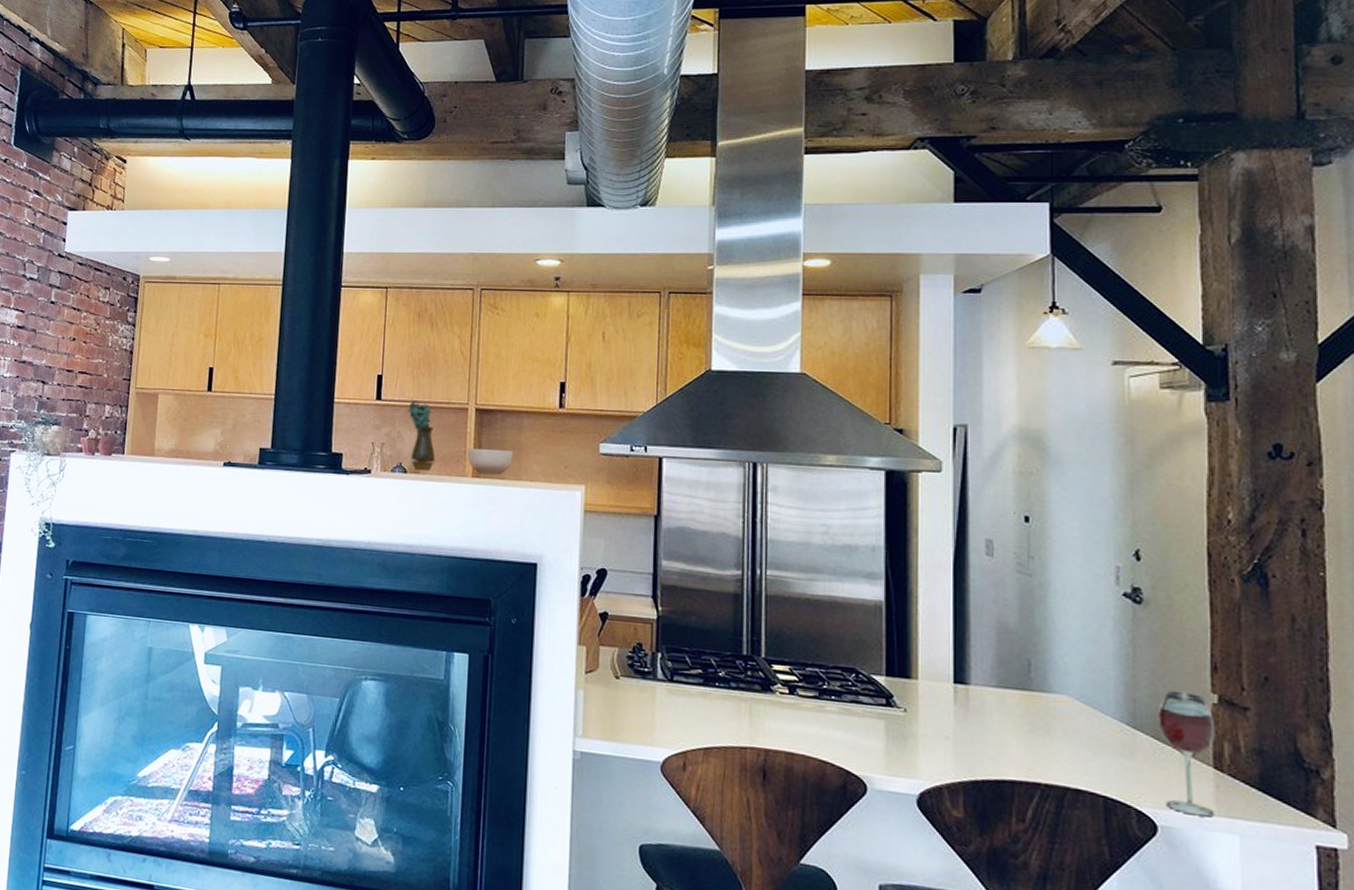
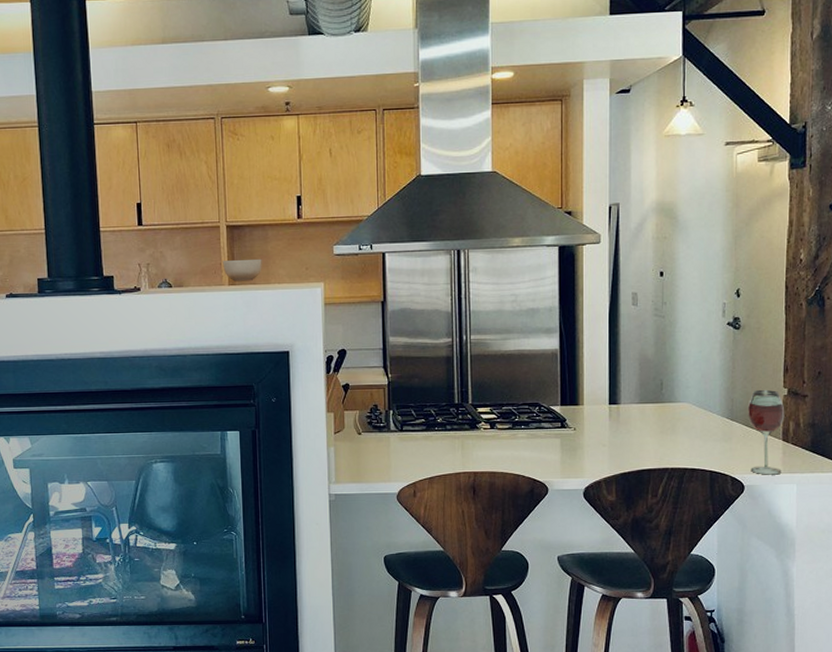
vase: present [408,399,435,472] -> none [167,222,195,285]

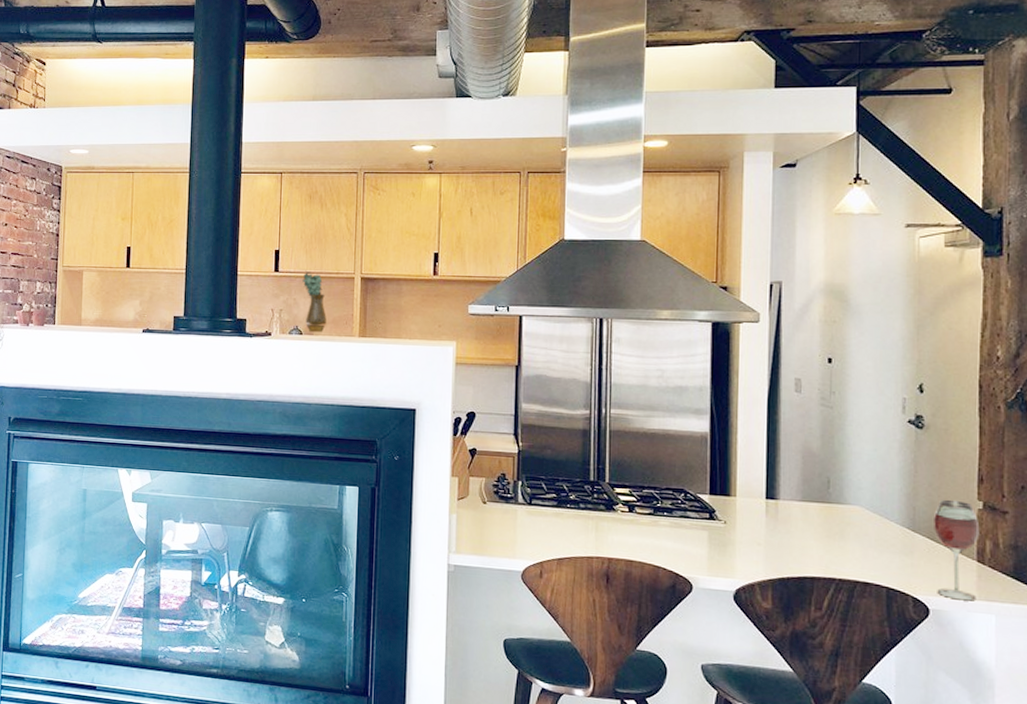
vase: none [167,222,195,285] -> present [302,270,326,333]
bowl: present [223,258,262,282] -> none [354,312,394,334]

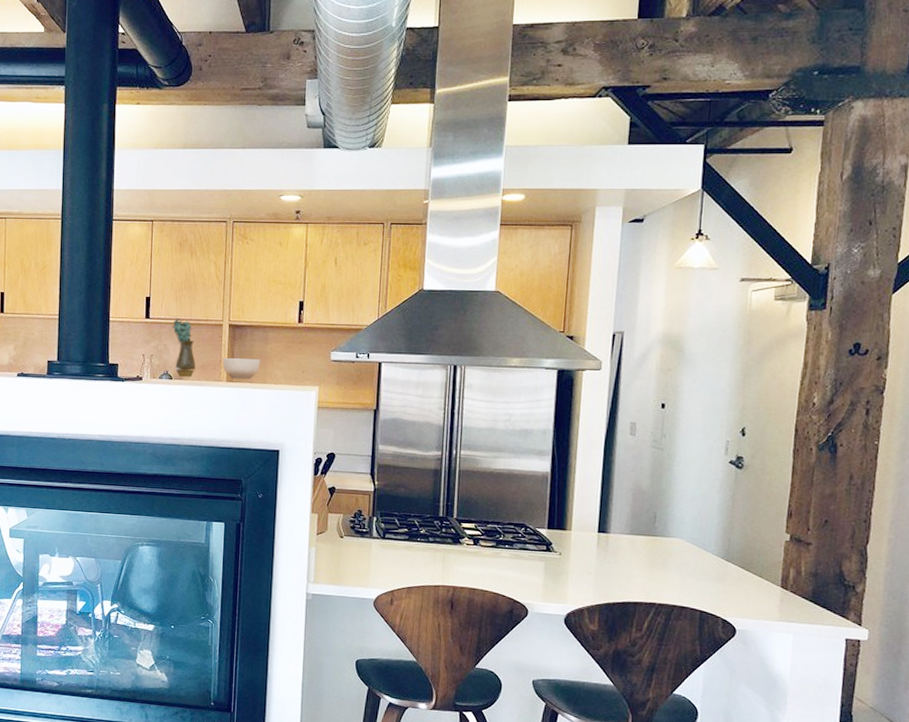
bowl: none [354,312,394,334] -> present [222,358,261,379]
wineglass: present [932,499,980,601] -> none [744,532,786,622]

